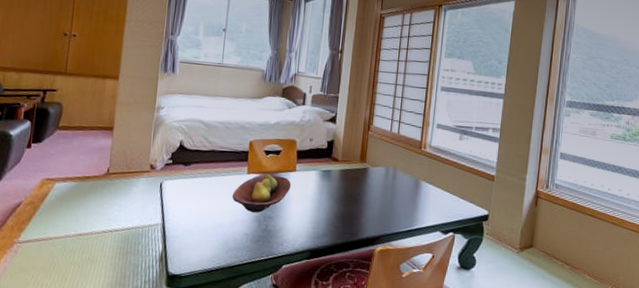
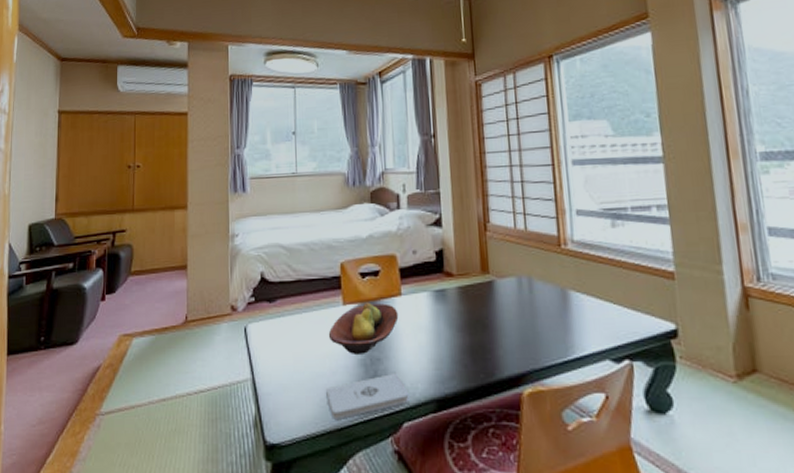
notepad: none [224,228,291,260] -> present [326,372,410,419]

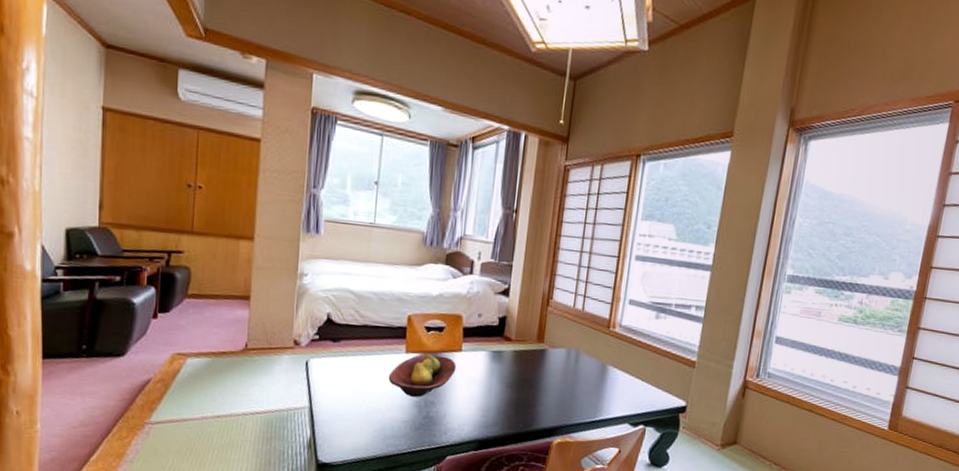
notepad: present [326,372,410,419] -> none [380,415,456,448]

